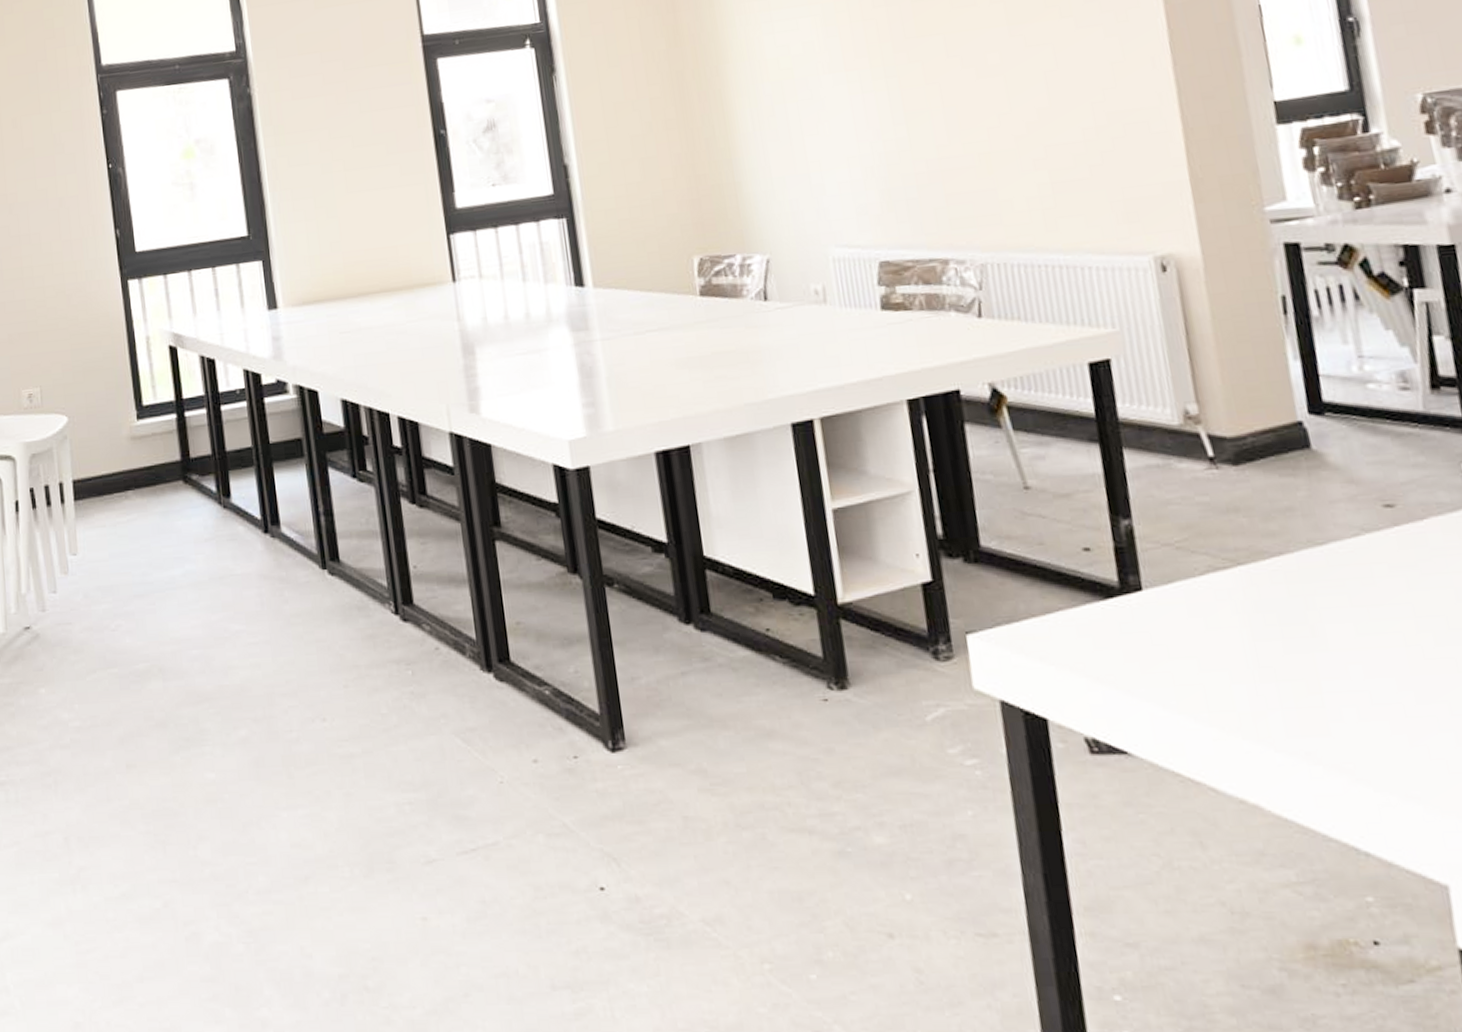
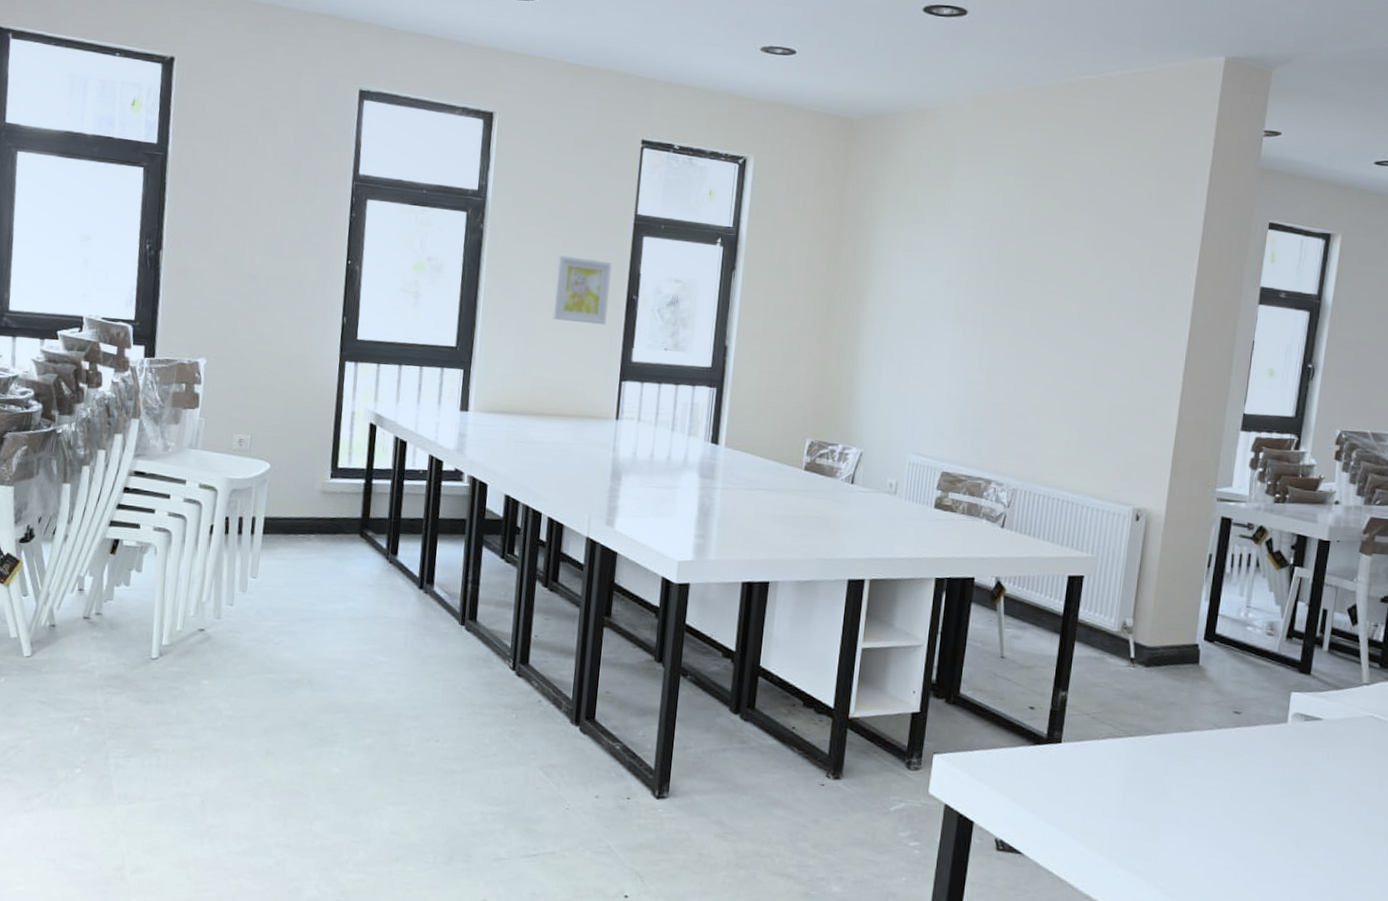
wall art: none [343,96,416,179] -> present [552,255,612,325]

